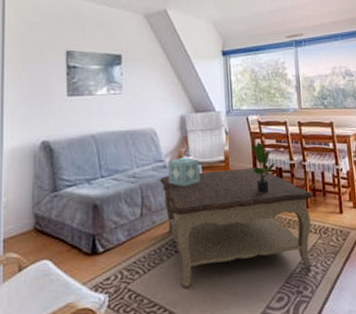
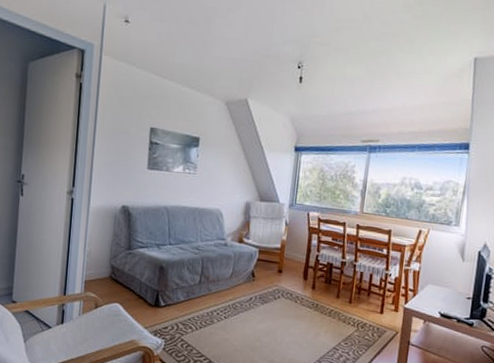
coffee table: present [160,167,313,287] -> none [219,253,358,353]
decorative box: present [168,157,200,187] -> none [227,239,257,265]
potted plant: present [251,142,275,193] -> none [304,237,327,283]

